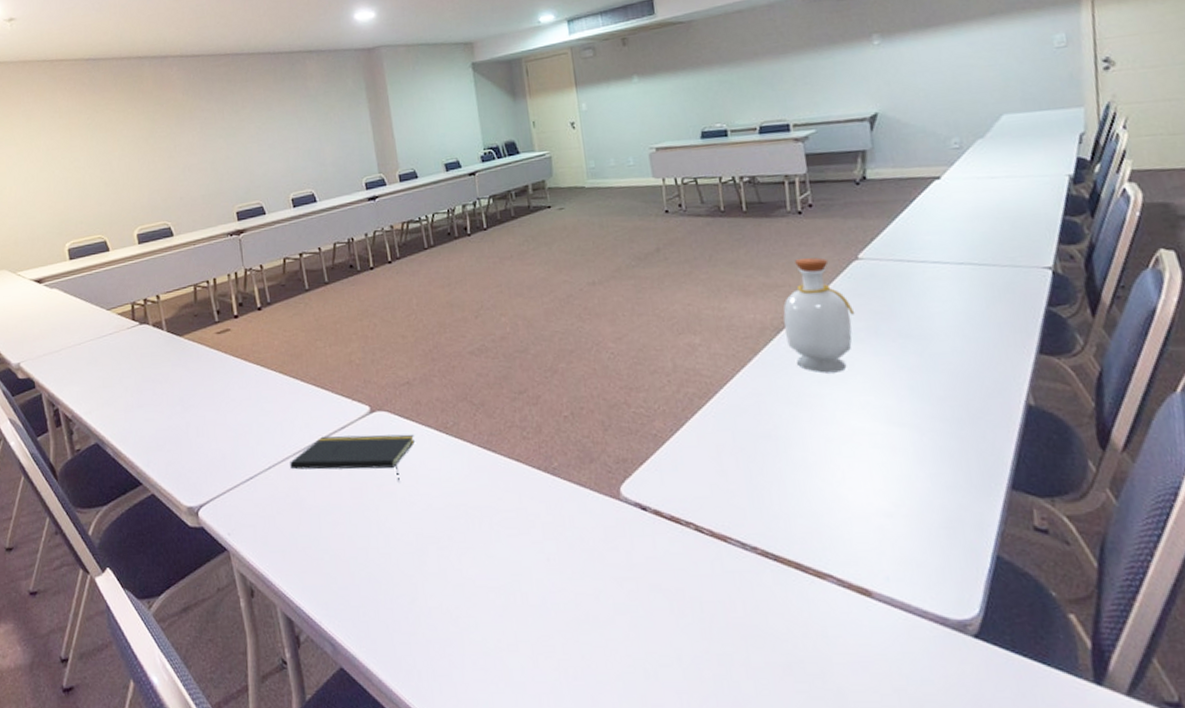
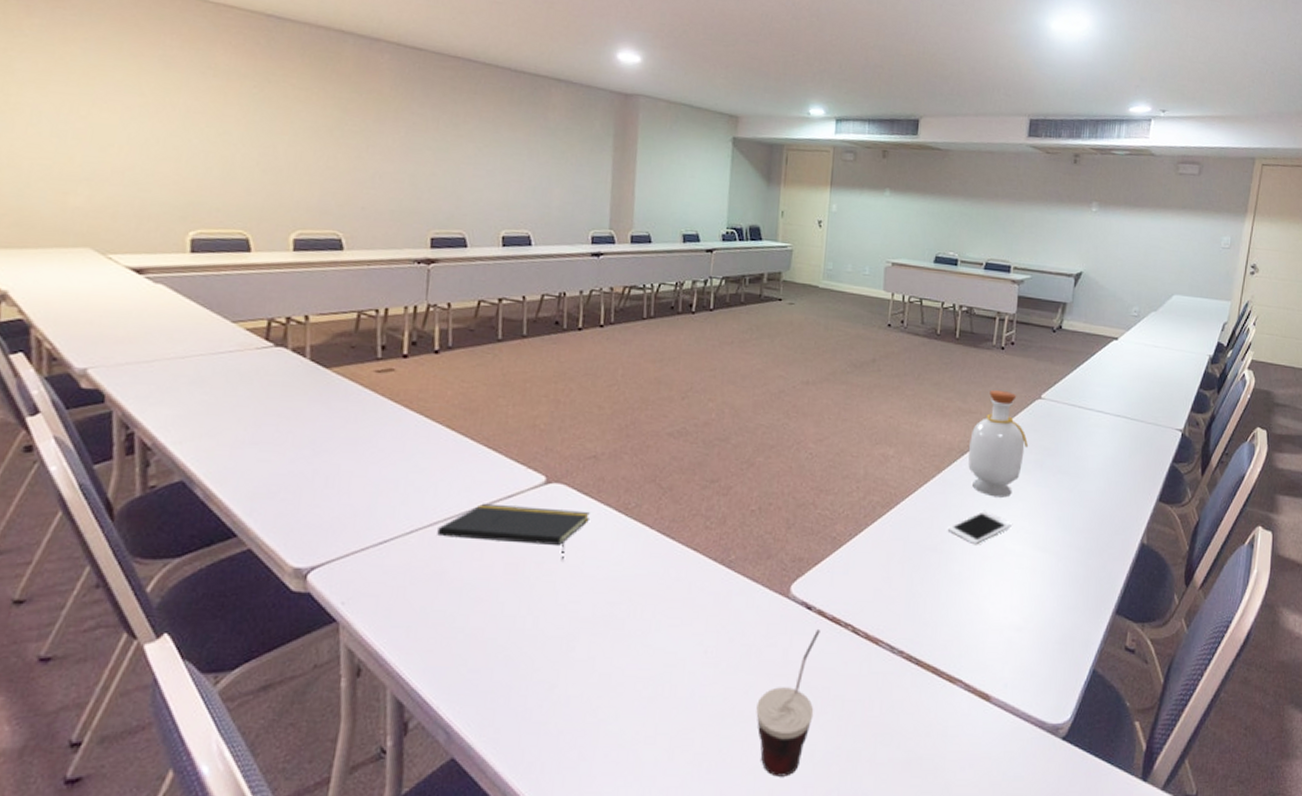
cup: none [610,529,673,683] -> present [756,628,820,777]
cell phone: none [778,388,855,428] -> present [947,510,1012,545]

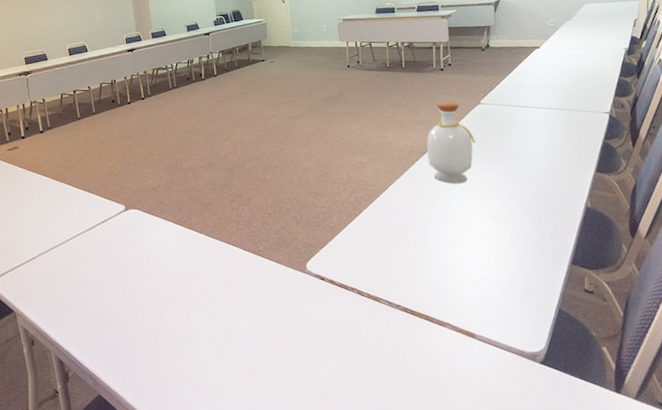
notepad: present [437,503,590,561] -> none [63,226,158,261]
cup: present [756,628,820,777] -> none [295,293,339,399]
cell phone: present [947,510,1012,545] -> none [419,195,472,222]

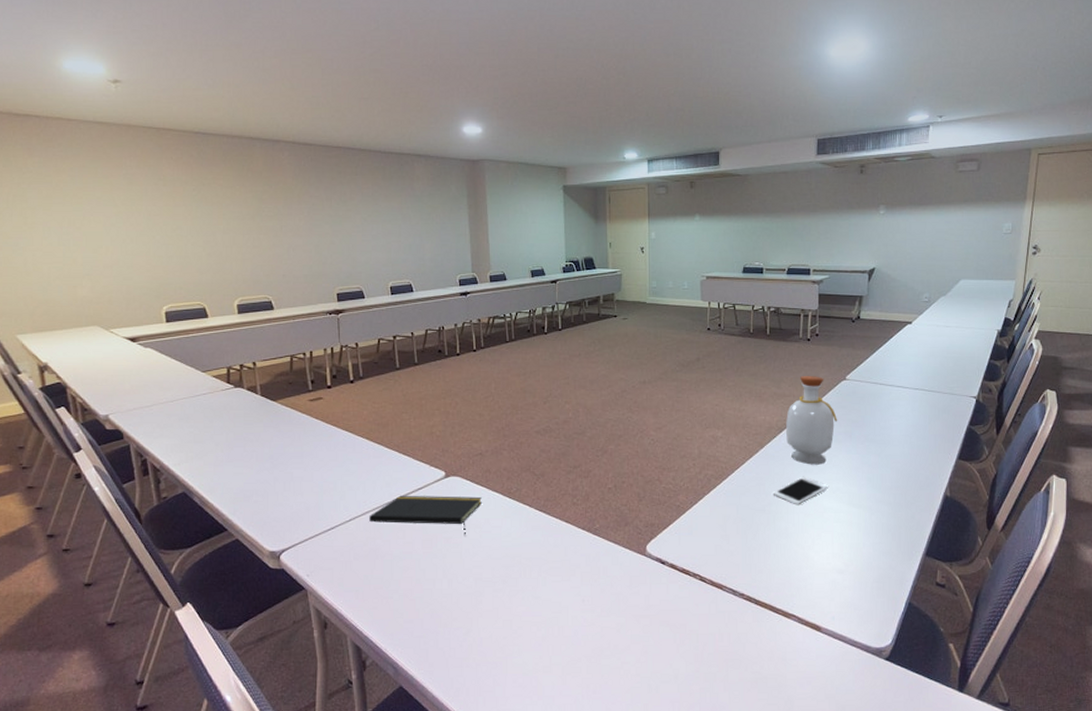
notepad: none [63,226,158,261] -> present [369,495,482,536]
cell phone: none [419,195,472,222] -> present [773,476,828,505]

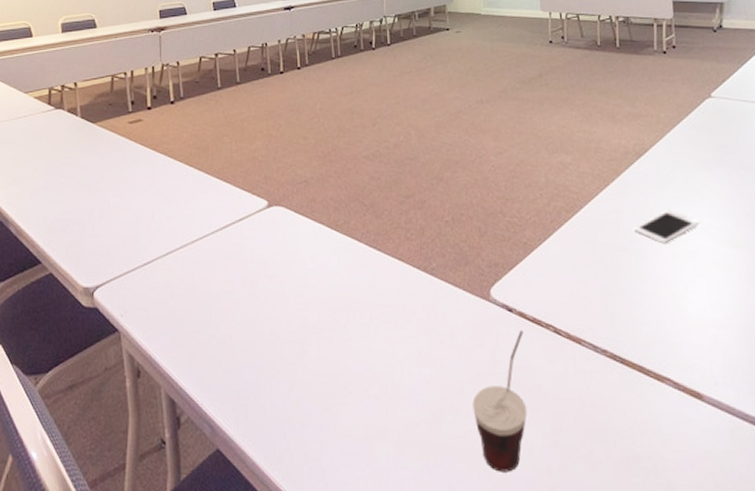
notepad: present [369,495,482,536] -> none [187,226,307,274]
cup: none [628,578,674,695] -> present [473,329,527,472]
bottle: present [786,376,838,465] -> none [644,93,705,196]

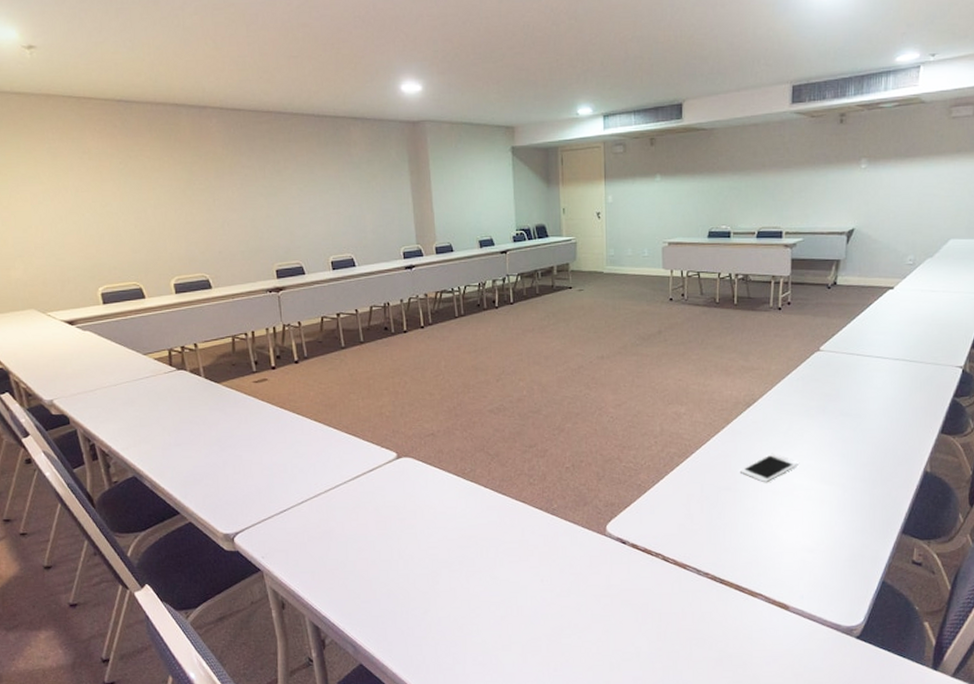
cup: present [473,329,527,472] -> none [588,558,636,672]

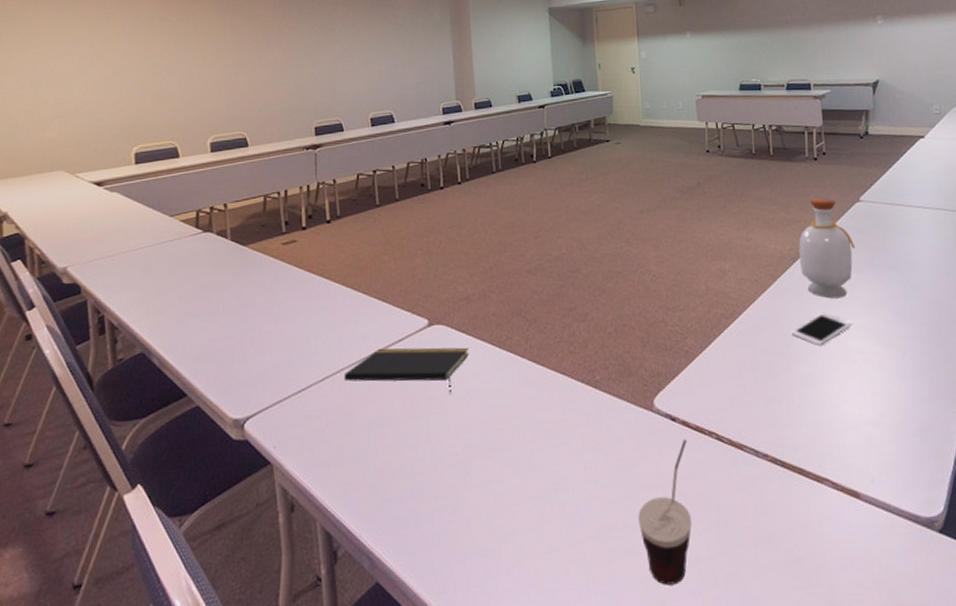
notepad: none [321,477,435,517] -> present [344,347,469,394]
cup: none [588,558,636,672] -> present [638,438,692,585]
bottle: none [754,347,811,441] -> present [798,198,856,299]

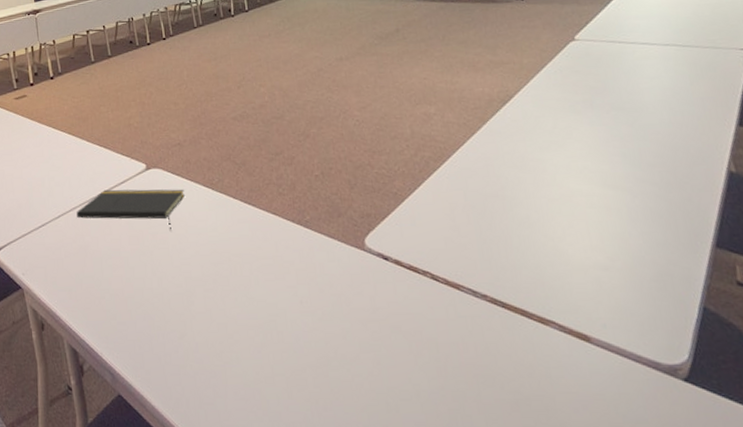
cup: present [638,438,692,585] -> none [356,277,412,415]
cell phone: present [791,312,852,346] -> none [504,154,573,189]
bottle: present [798,198,856,299] -> none [508,38,573,141]

